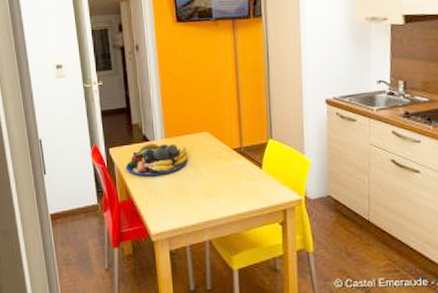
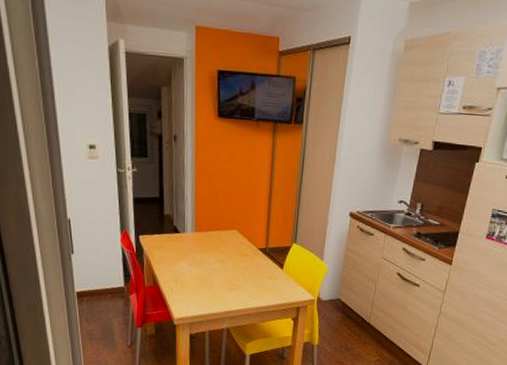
fruit bowl: present [125,143,189,177] -> none [154,234,216,266]

